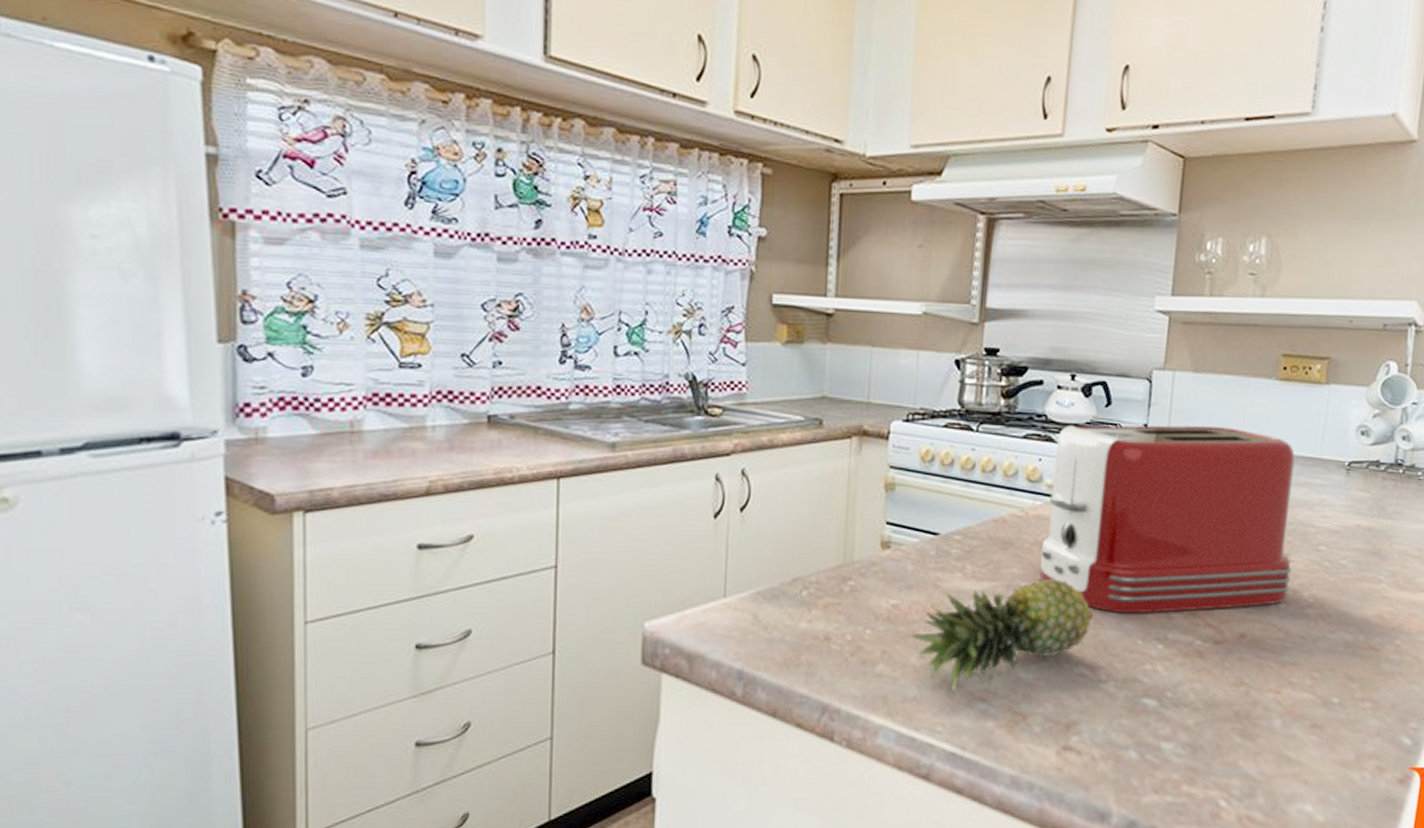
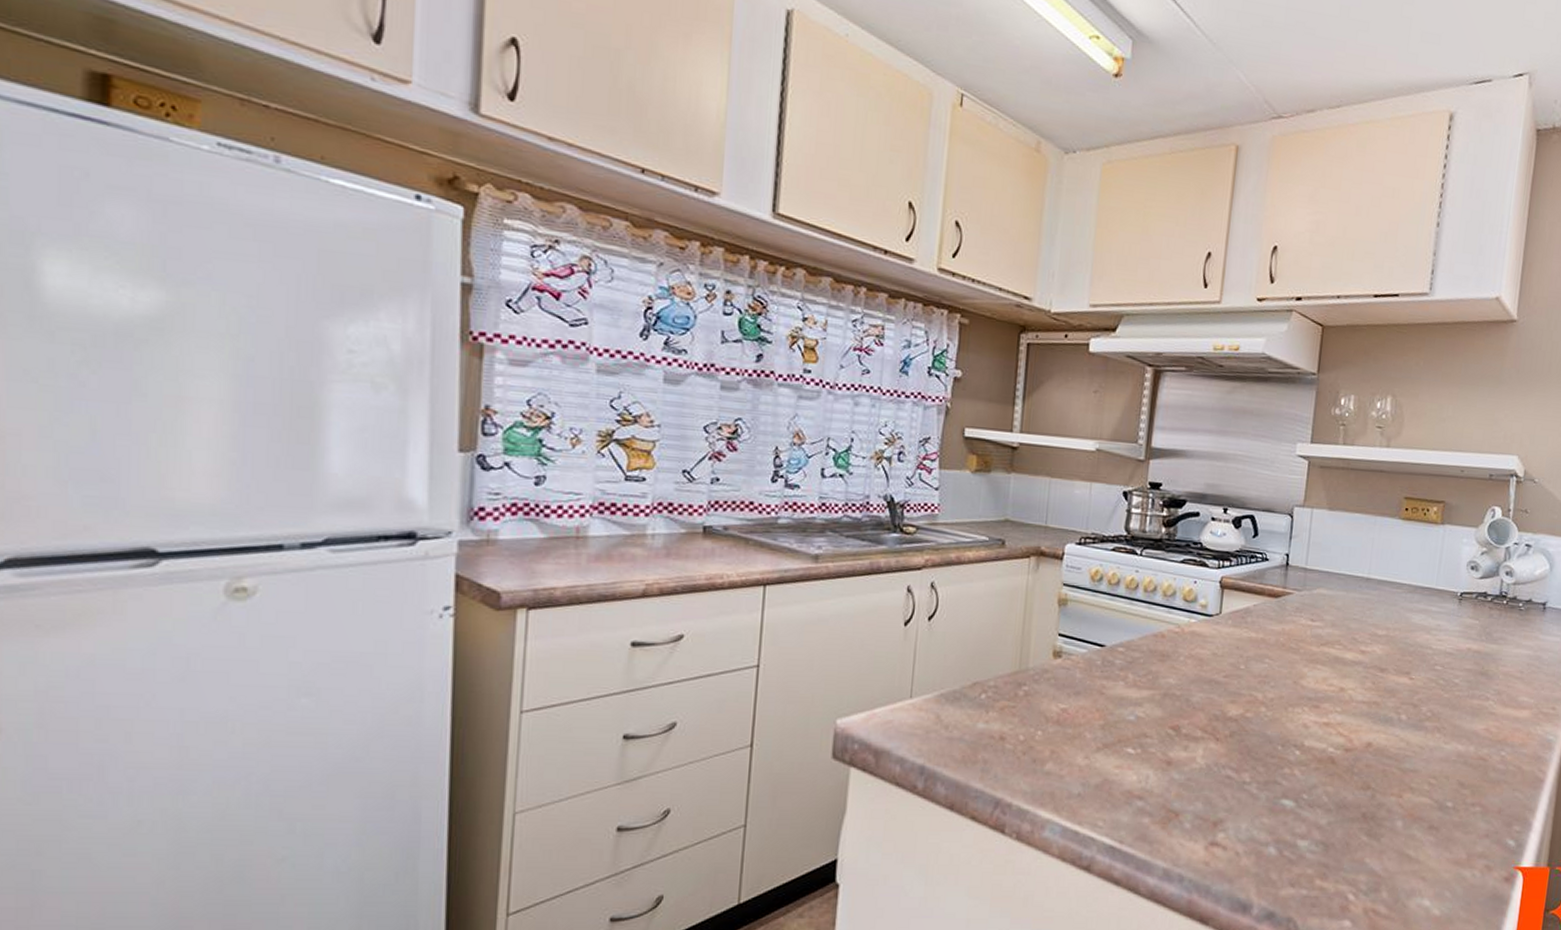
fruit: present [910,579,1095,695] -> none [1076,689,1241,793]
toaster: present [1039,425,1296,614] -> none [1192,552,1416,723]

